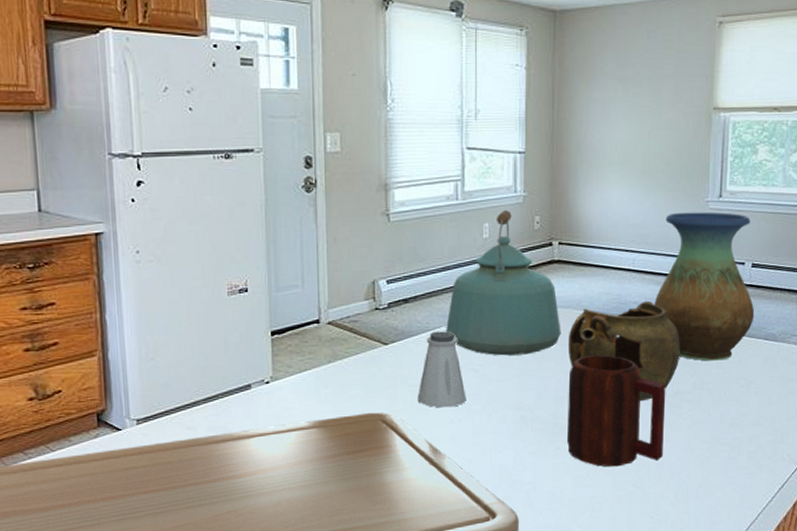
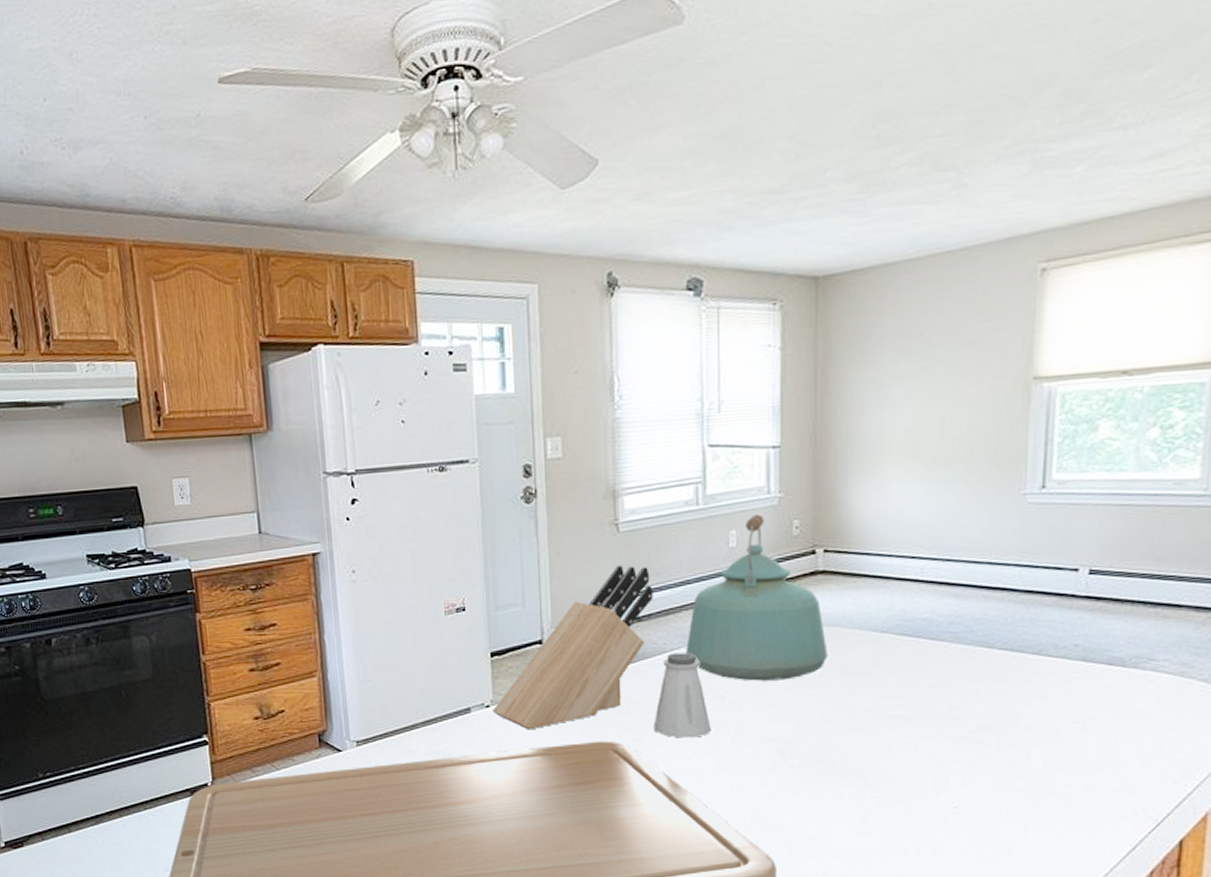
knife block: none [271,251,419,404] -> present [492,565,653,730]
teapot: present [567,300,681,402] -> none [836,617,988,738]
mug: present [567,354,666,467] -> none [836,681,967,814]
vase: present [654,212,755,361] -> none [950,507,1093,691]

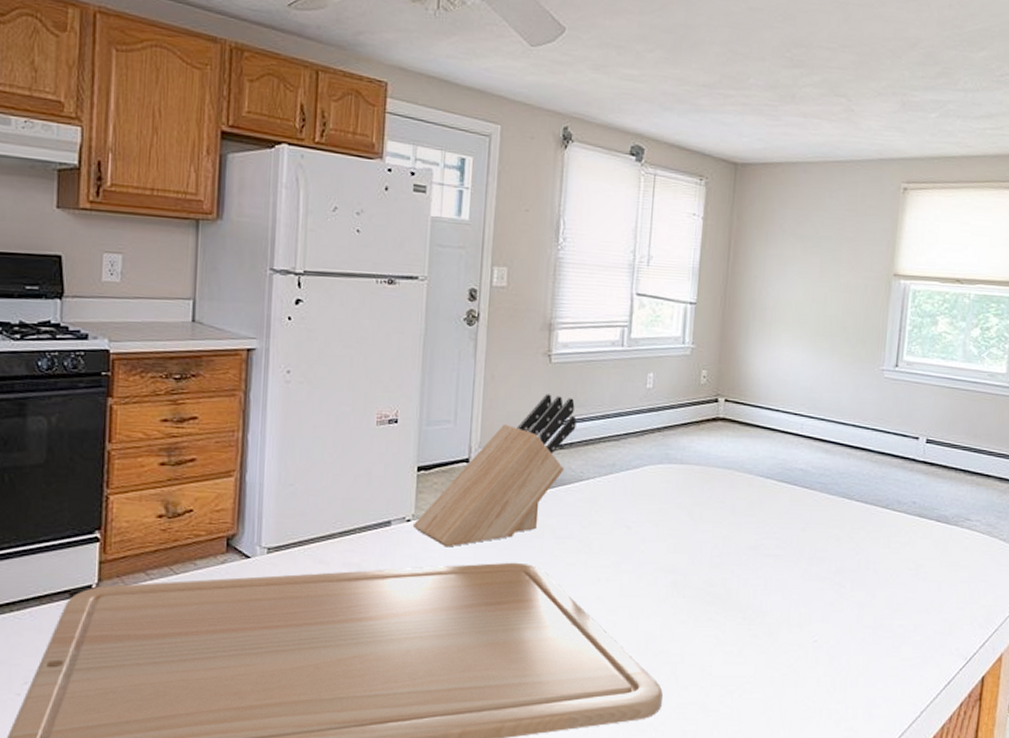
saltshaker: present [653,653,711,738] -> none [564,482,617,564]
kettle: present [686,513,828,681] -> none [600,360,722,515]

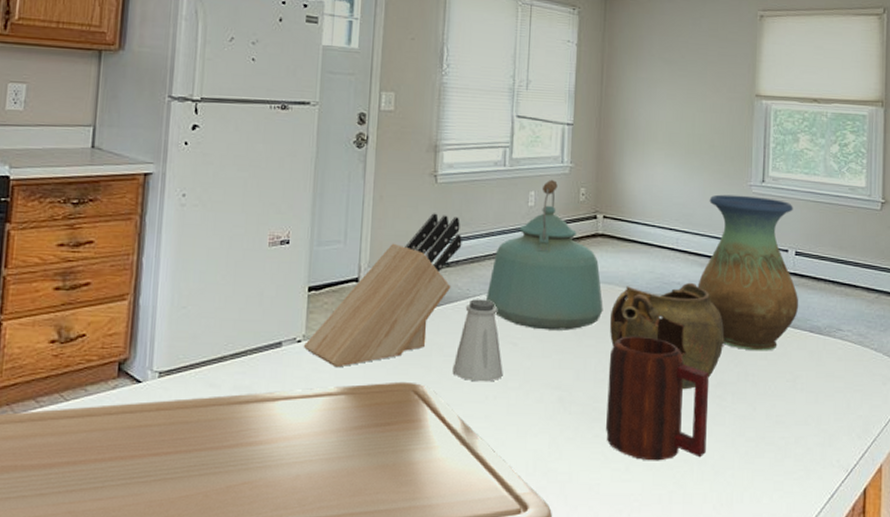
saltshaker: none [564,482,617,564] -> present [452,299,503,382]
kettle: none [600,360,722,515] -> present [486,179,603,330]
mug: none [720,521,829,645] -> present [606,336,710,461]
teapot: none [727,468,847,576] -> present [609,282,725,390]
vase: none [821,379,927,540] -> present [697,194,799,351]

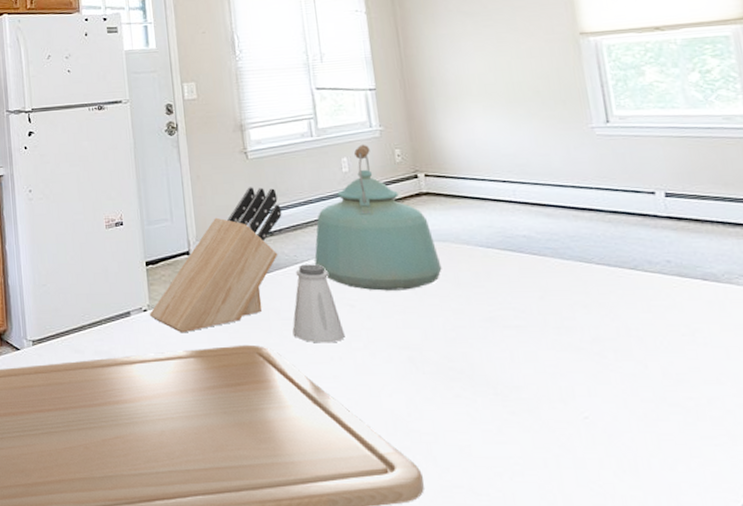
mug: present [606,336,710,461] -> none [458,292,593,423]
teapot: present [609,282,725,390] -> none [450,234,593,347]
vase: present [697,194,799,351] -> none [544,138,682,303]

